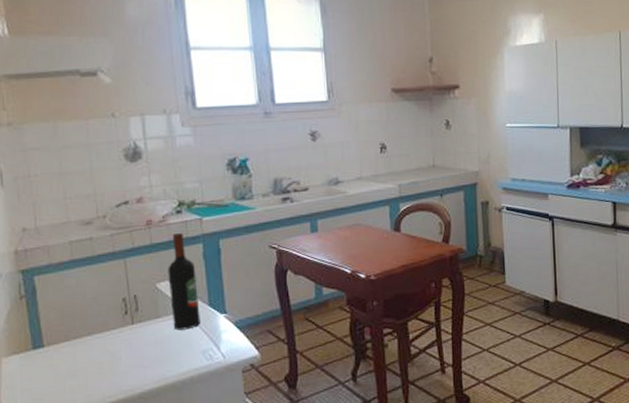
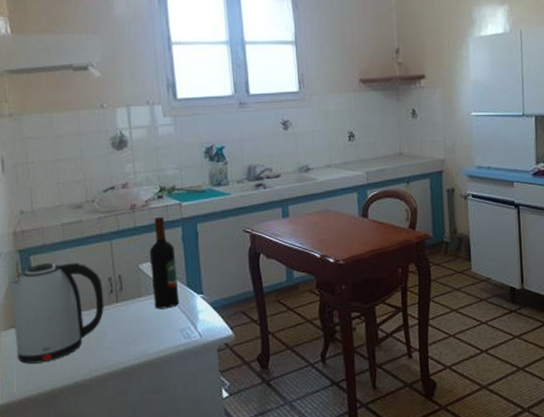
kettle: none [9,282,118,392] -> present [7,262,104,364]

